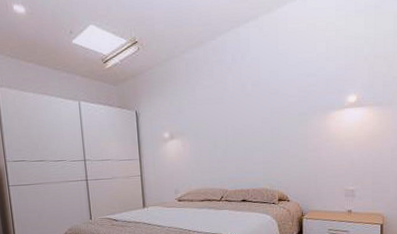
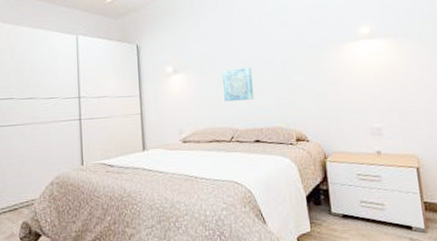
wall art: none [215,133,243,165] -> present [222,66,254,101]

